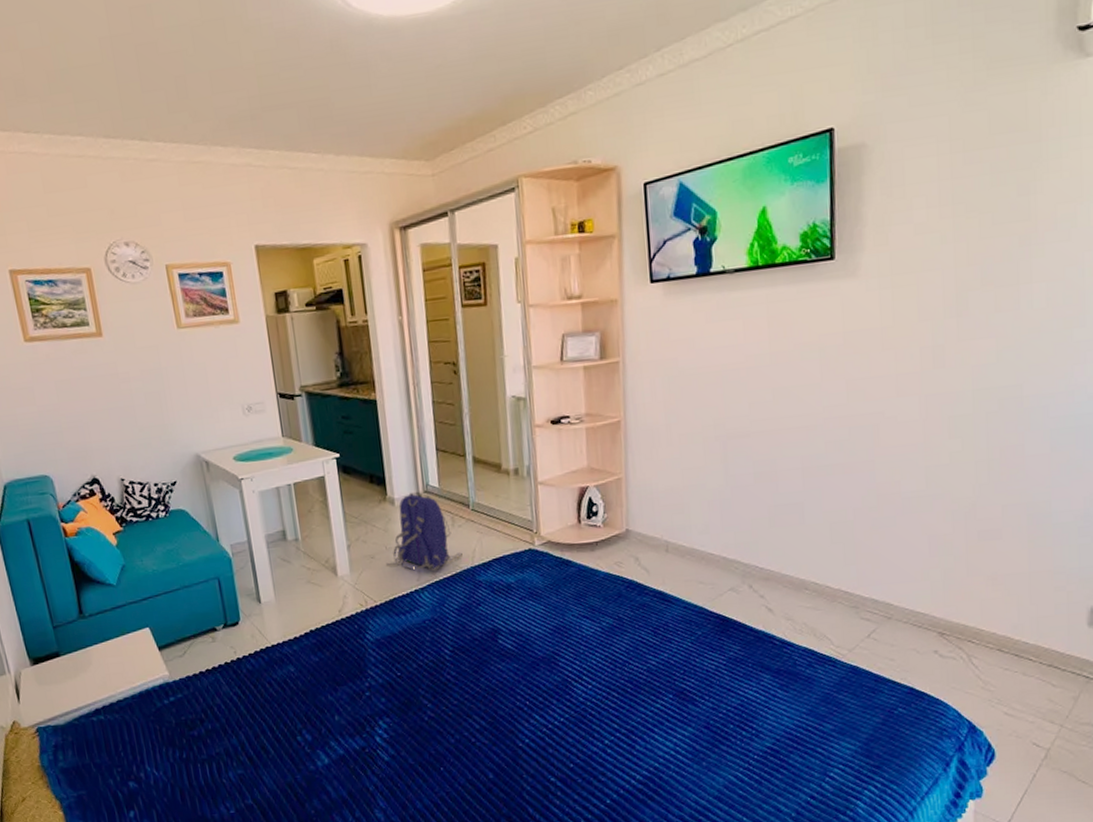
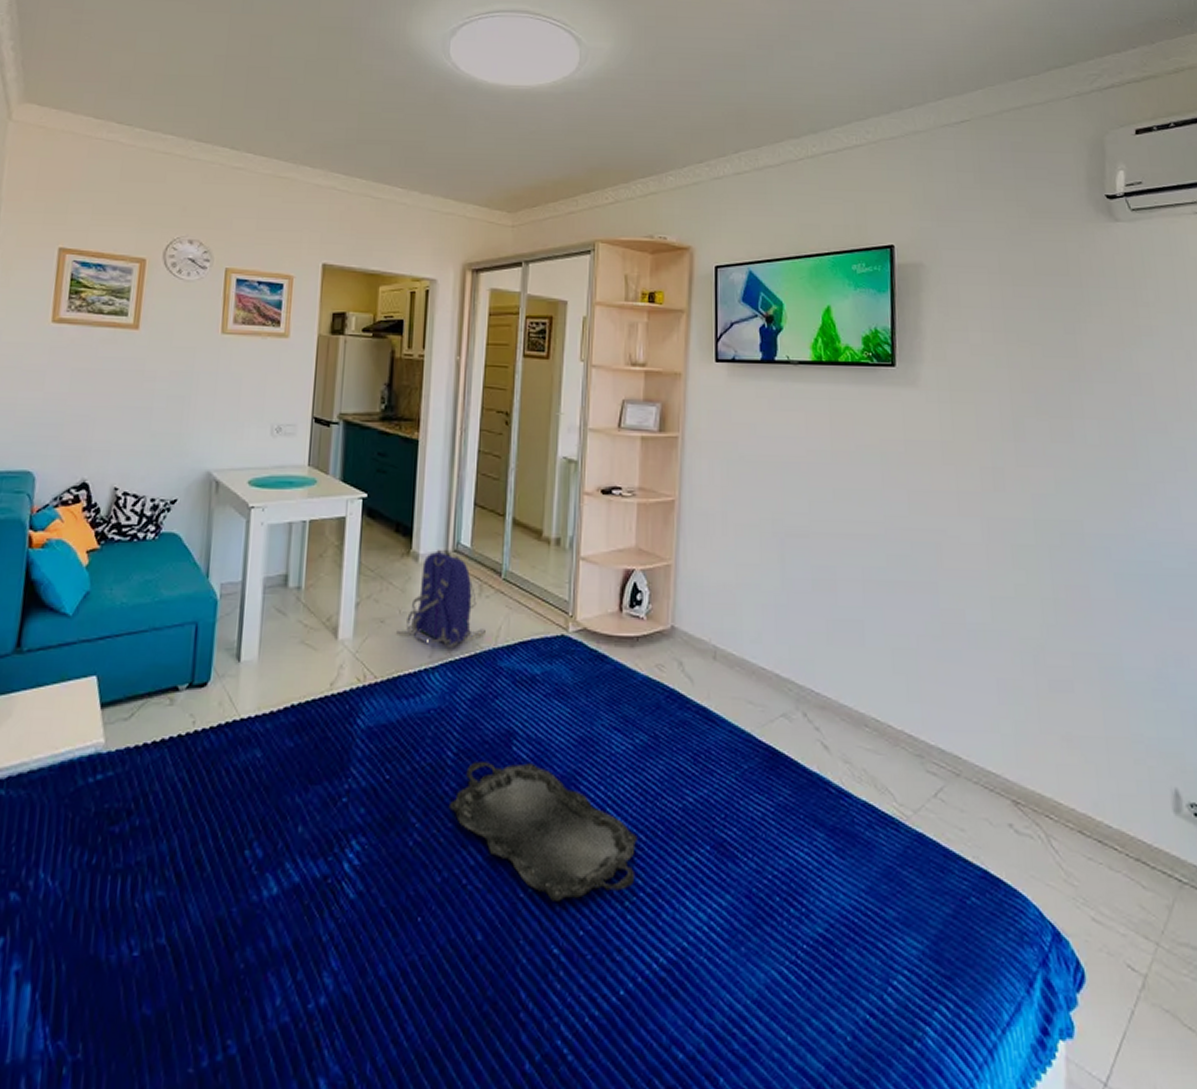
serving tray: none [452,650,612,746] -> present [448,762,639,901]

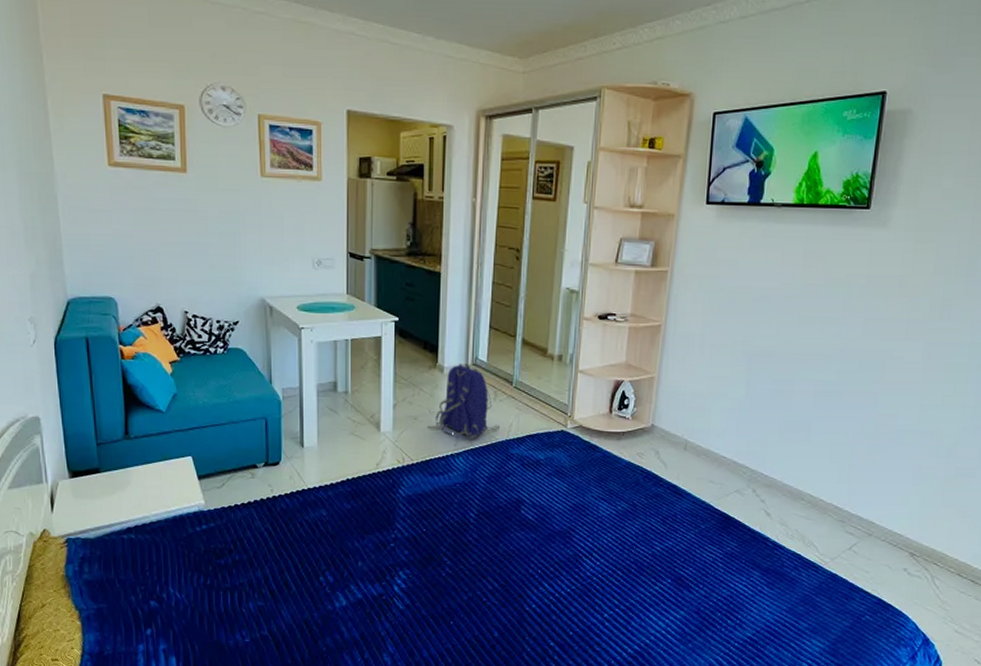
serving tray: present [448,762,639,901] -> none [472,521,617,613]

